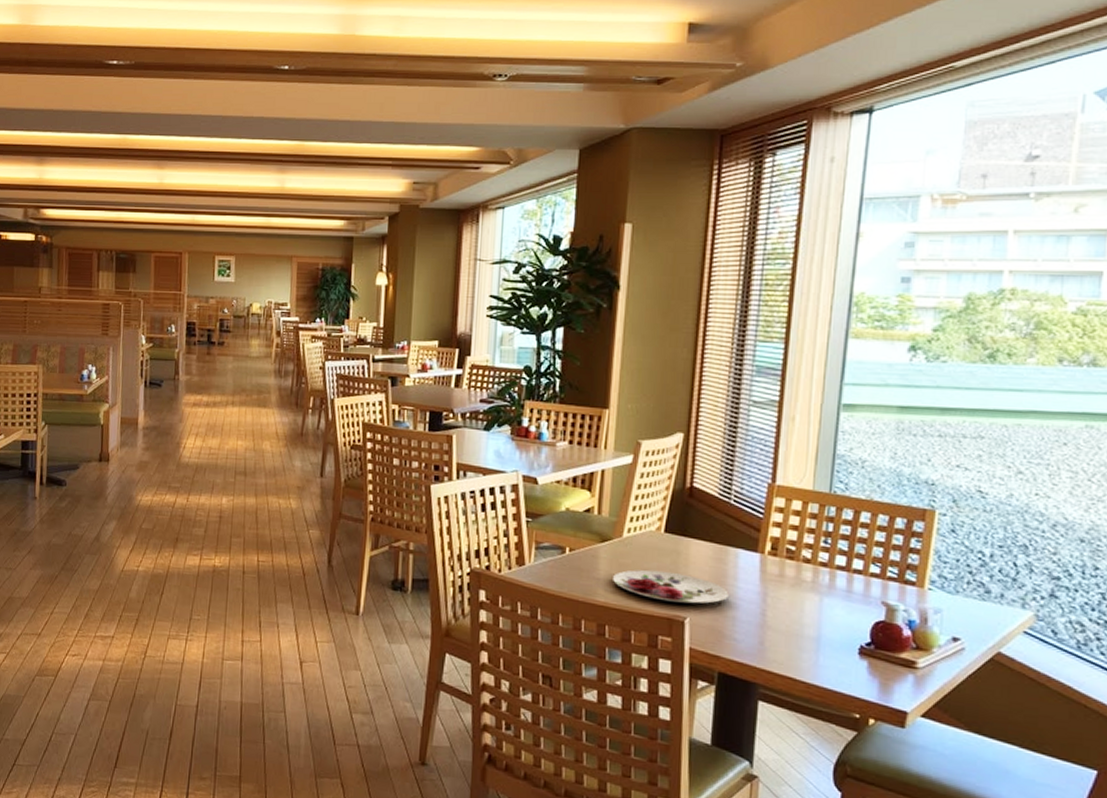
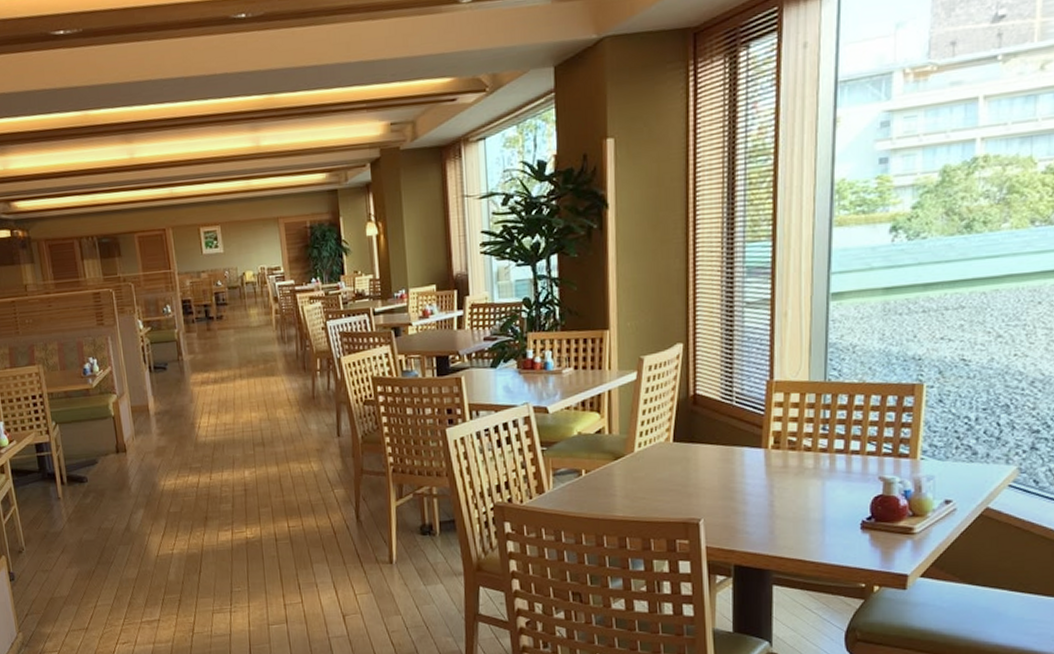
plate: present [613,569,729,604] -> none [629,478,738,507]

